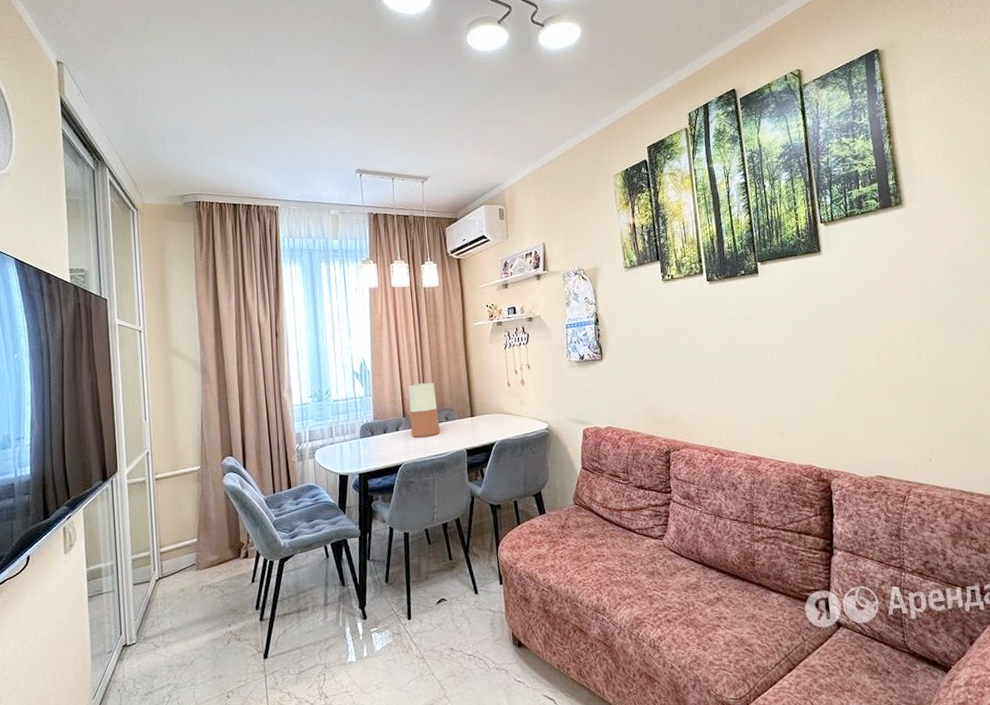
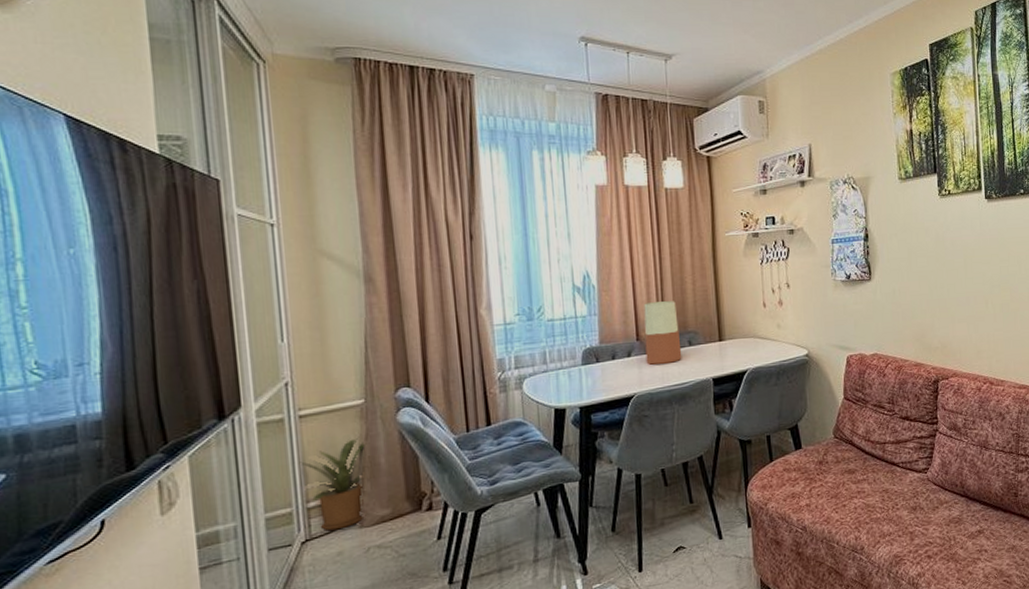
house plant: none [155,496,202,572] -> present [298,437,367,531]

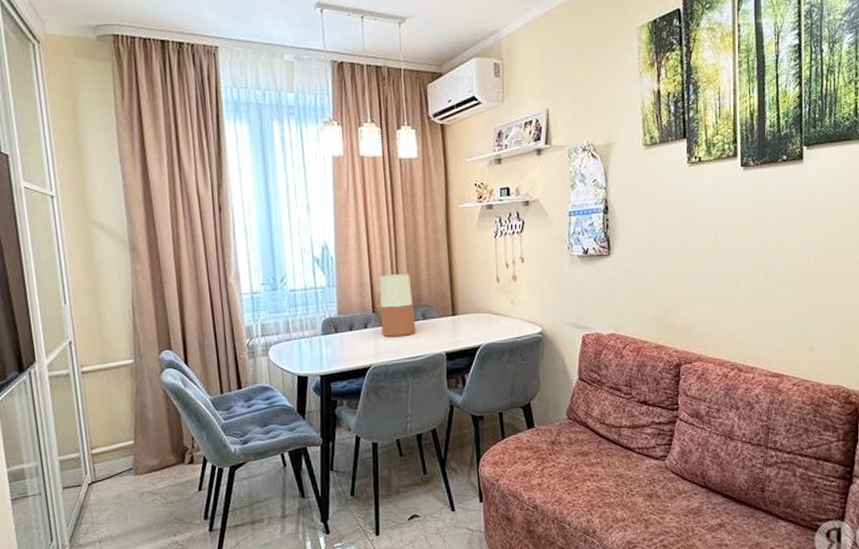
house plant: present [298,437,367,531] -> none [83,393,139,476]

